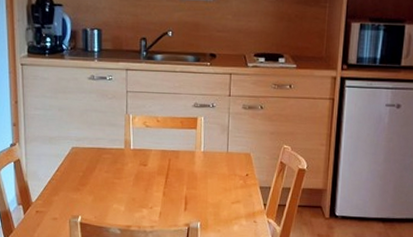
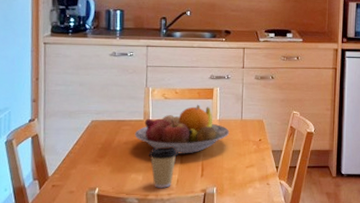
fruit bowl: none [115,134,215,186] -> present [134,104,230,154]
coffee cup: none [130,177,161,220] -> present [148,146,178,188]

